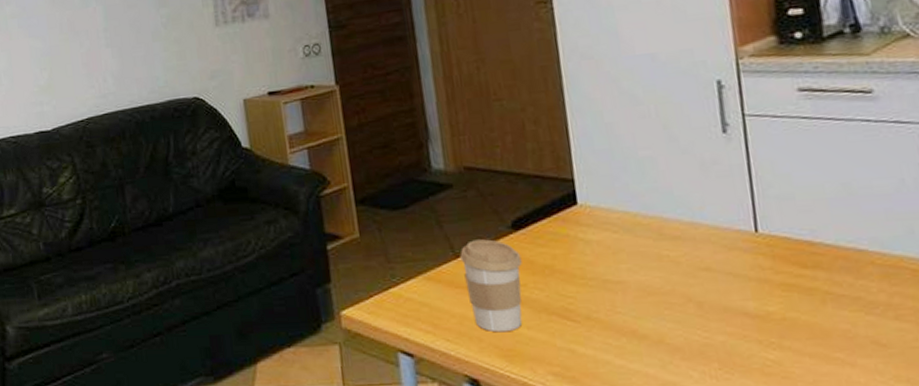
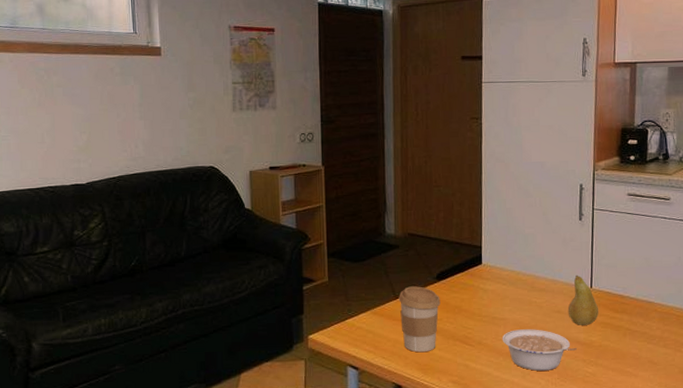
legume: none [621,295,745,358] -> present [502,329,577,371]
fruit: none [721,213,775,289] -> present [567,274,599,325]

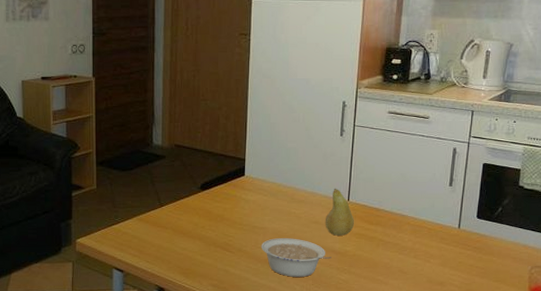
coffee cup: present [399,286,441,353] -> none [164,195,204,258]

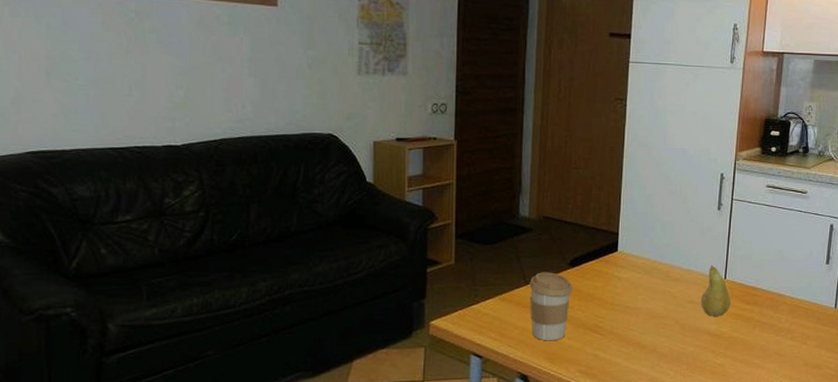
coffee cup: none [164,195,204,258] -> present [529,272,573,341]
legume: present [261,238,332,277] -> none [633,319,707,361]

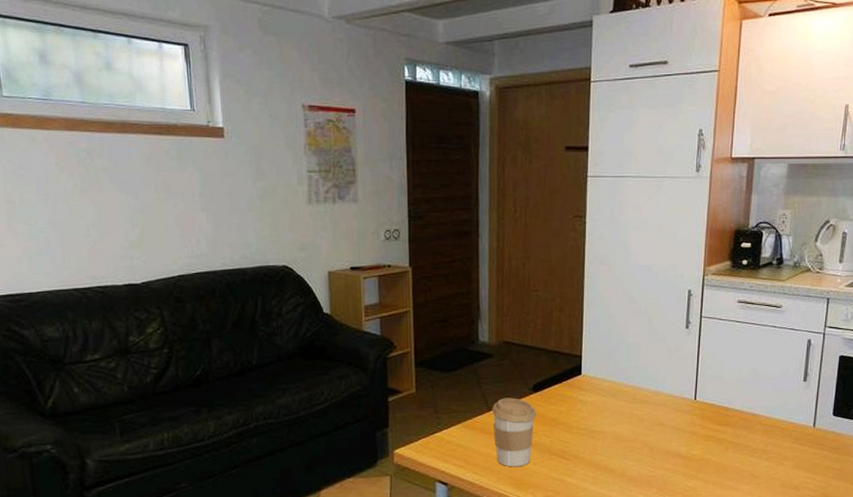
fruit: present [700,265,732,316] -> none [670,386,702,438]

